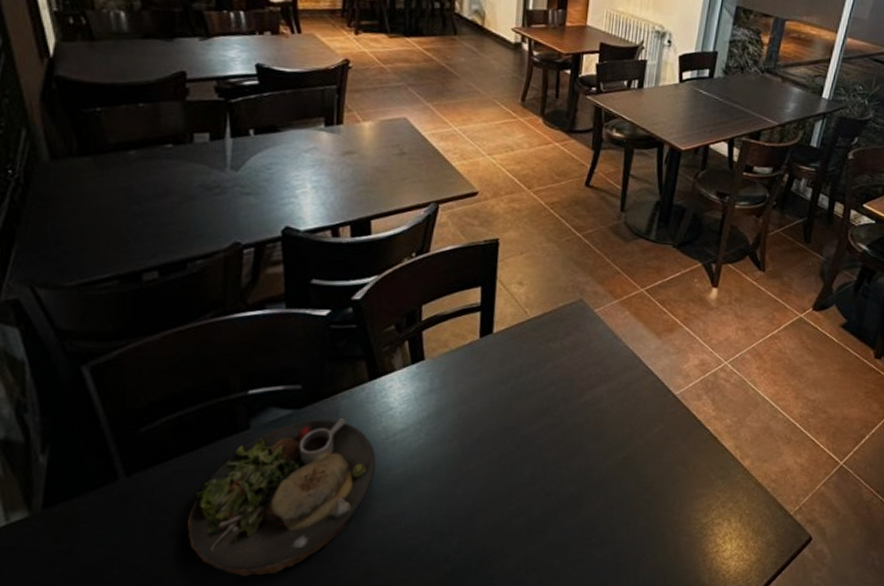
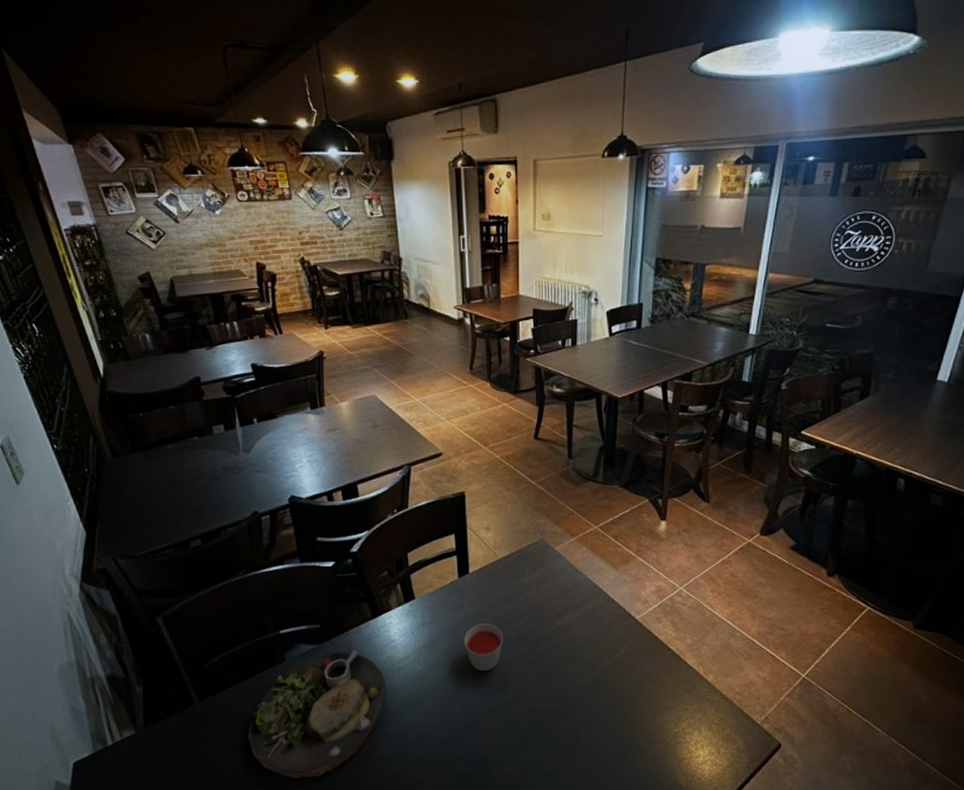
candle: none [477,392,524,449] -> present [464,623,503,672]

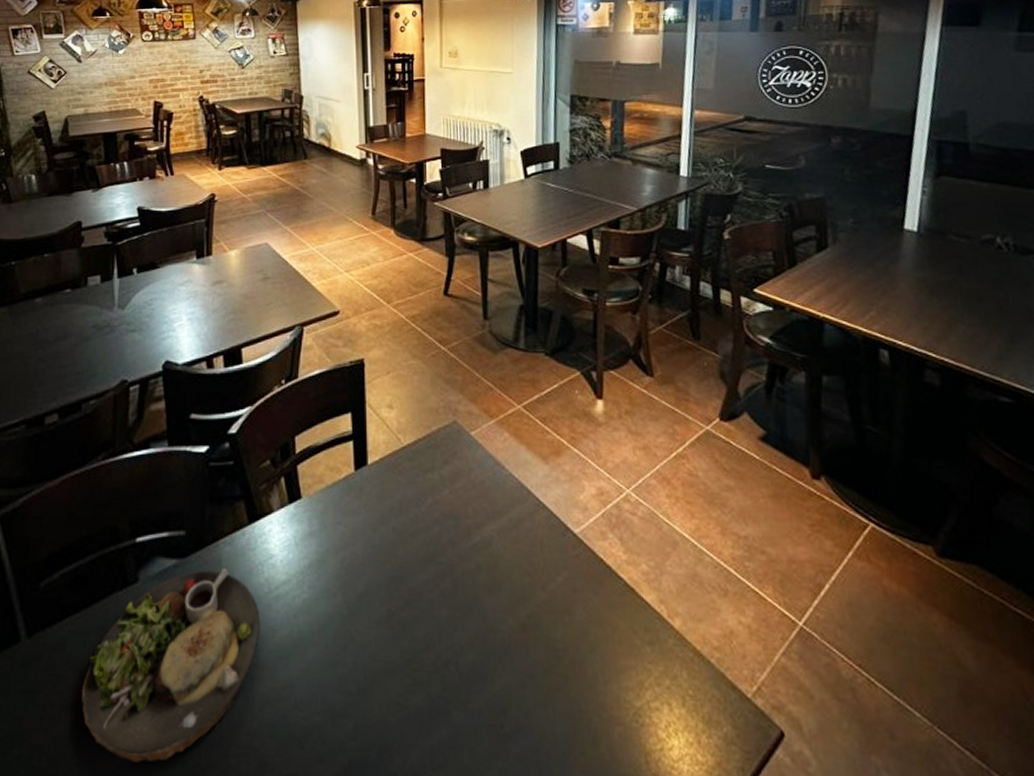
candle: present [464,623,503,672] -> none [360,534,408,605]

